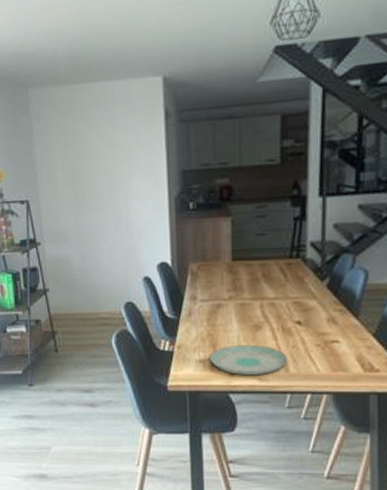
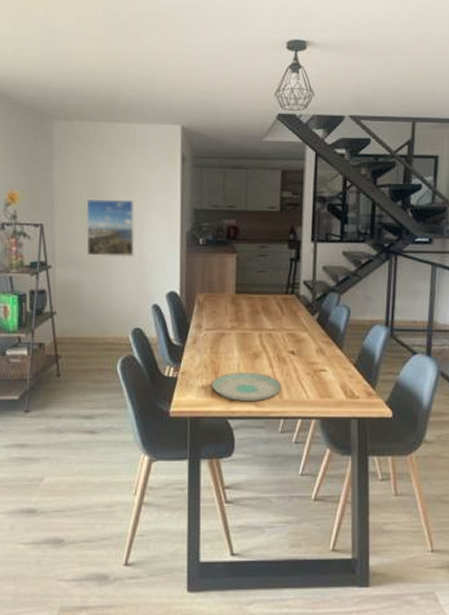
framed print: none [68,167,121,230] -> present [85,200,135,258]

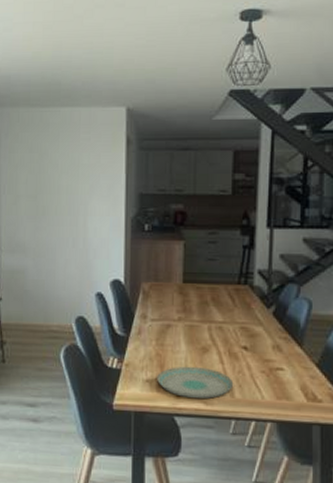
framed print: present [85,200,135,258] -> none [30,186,79,244]

